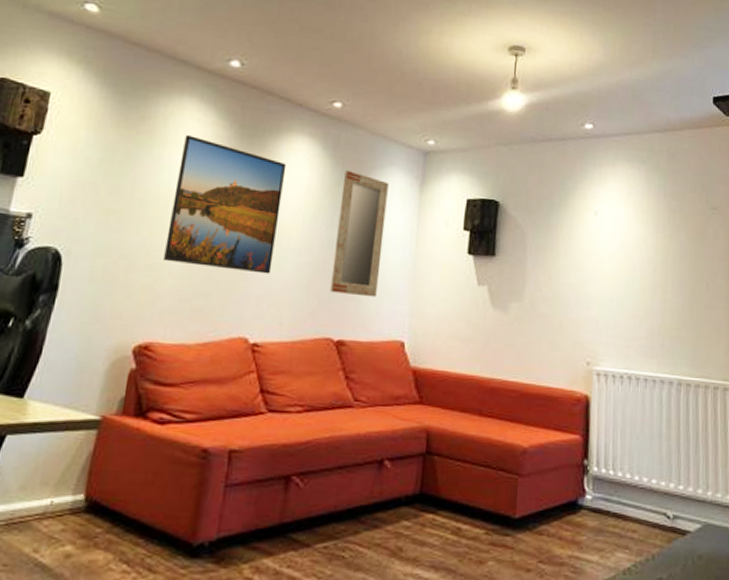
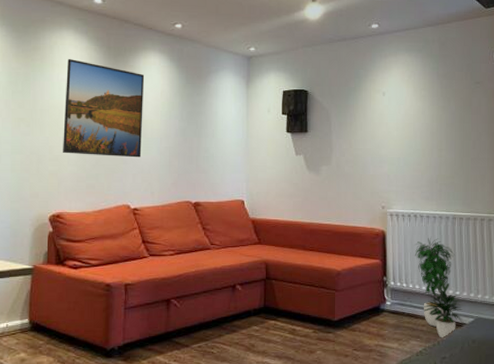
home mirror: present [330,169,389,298] -> none [186,75,222,169]
potted plant: none [626,409,689,553] -> present [414,238,464,339]

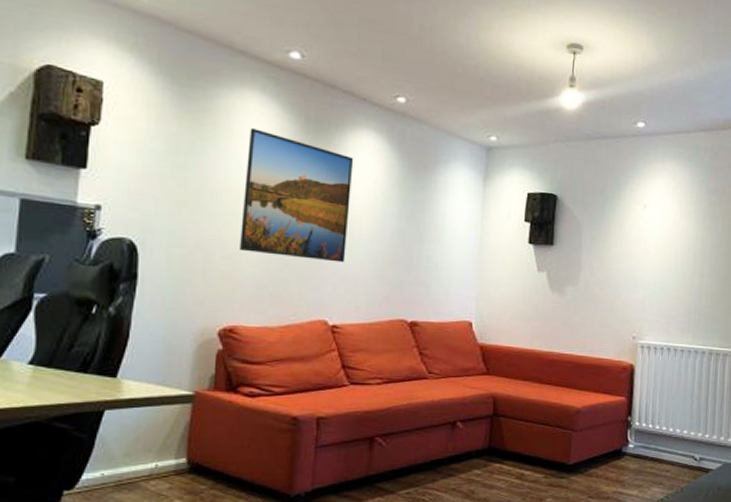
potted plant: present [414,238,464,339] -> none [664,375,712,486]

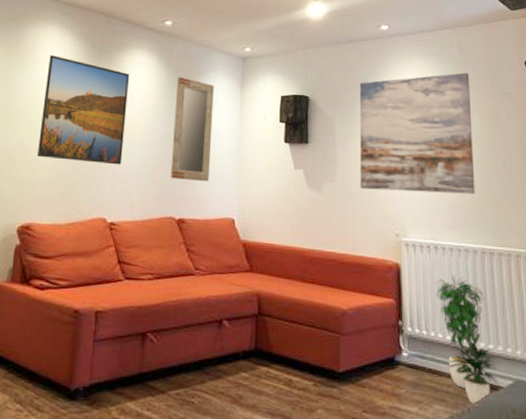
home mirror: none [402,164,454,283] -> present [170,76,214,182]
wall art: none [602,178,719,300] -> present [359,72,475,194]
potted plant: none [664,375,712,486] -> present [435,276,501,406]

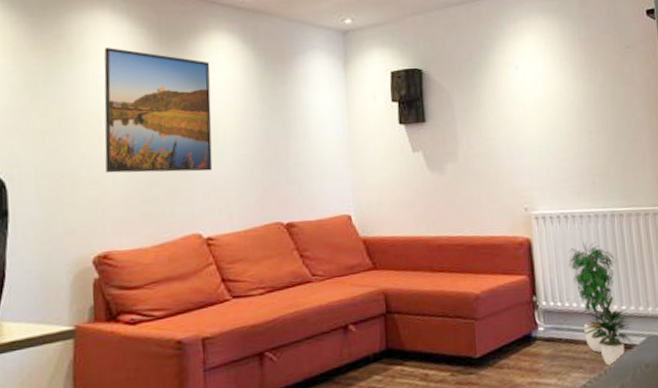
home mirror: present [170,76,214,182] -> none [268,59,318,180]
wall art: present [359,72,475,194] -> none [476,27,602,166]

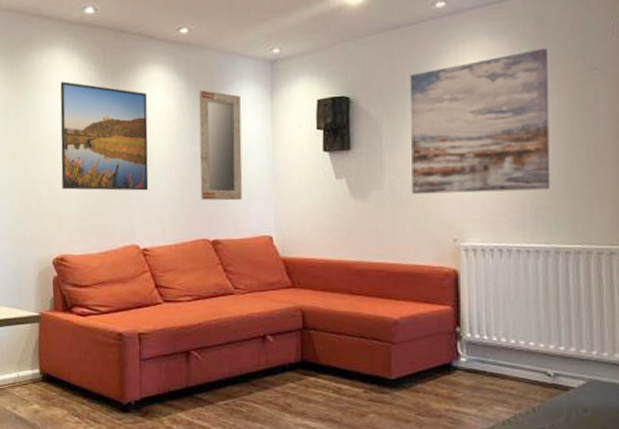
home mirror: none [268,59,318,180] -> present [199,89,242,201]
wall art: none [476,27,602,166] -> present [410,48,550,194]
potted plant: present [568,242,634,367] -> none [499,278,572,406]

